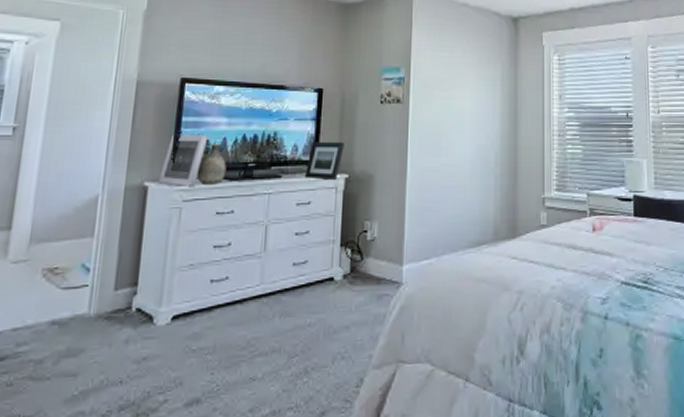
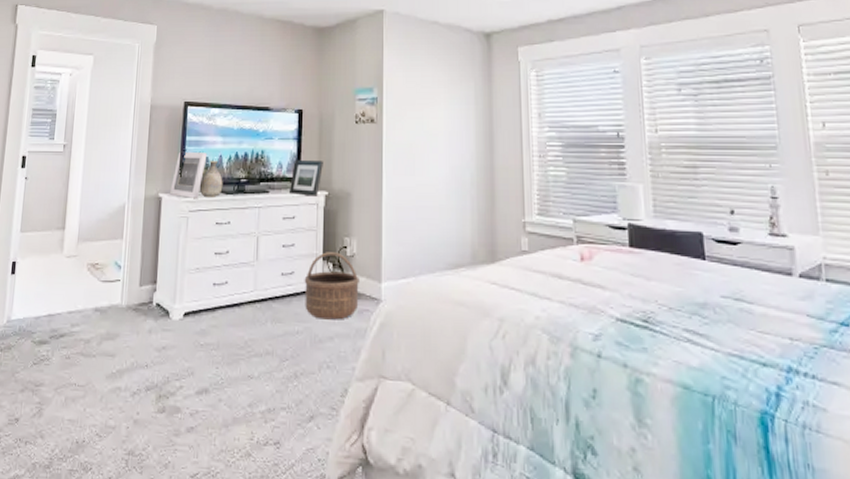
basket: none [318,237,380,309] -> present [304,252,359,320]

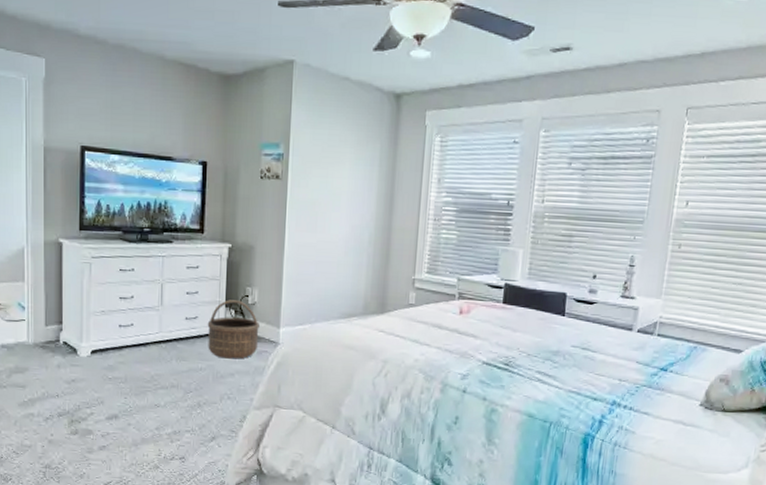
picture frame: present [170,152,207,198] -> none [71,199,108,245]
vase: present [199,161,223,199] -> none [101,209,126,246]
picture frame: present [288,159,323,196] -> none [192,211,227,248]

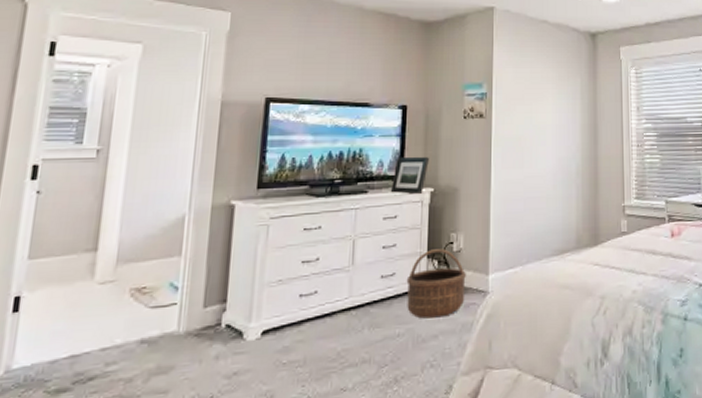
picture frame: none [192,211,227,248] -> present [390,156,429,194]

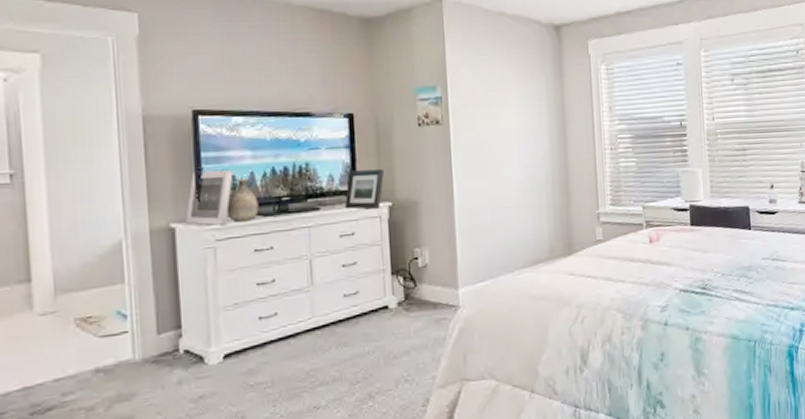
picture frame: none [246,153,294,204] -> present [186,170,233,226]
vase: none [283,162,313,203] -> present [226,179,259,224]
basket: present [406,249,466,319] -> none [371,265,435,336]

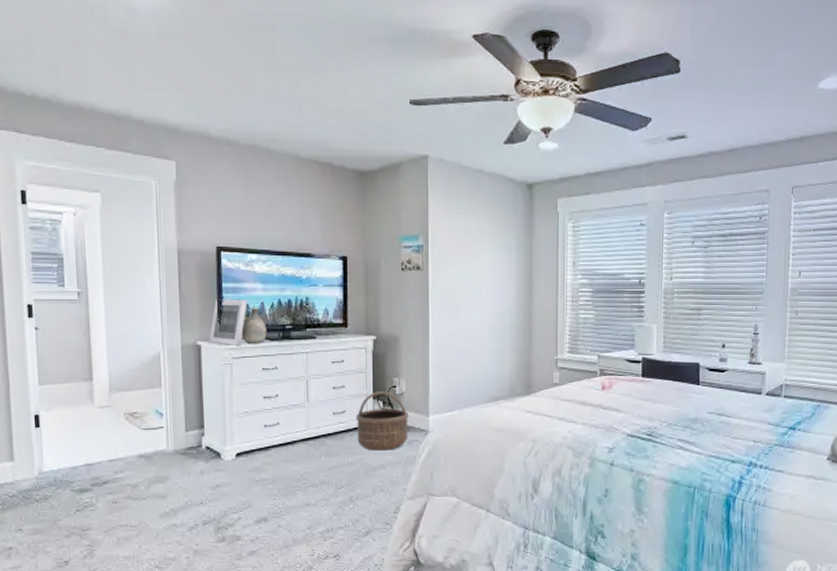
picture frame: present [344,169,384,210] -> none [336,306,370,341]
basket: none [371,265,435,336] -> present [355,391,409,451]

